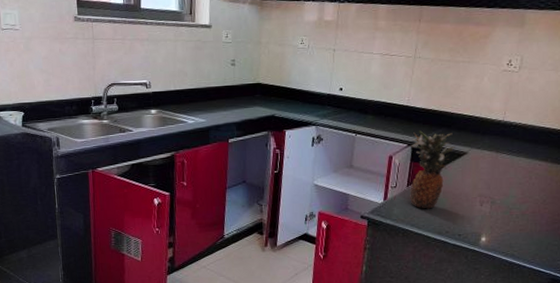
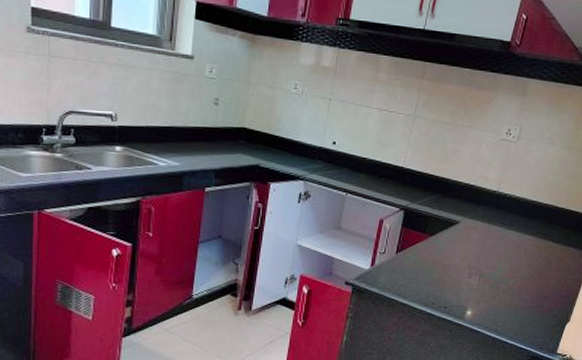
fruit: present [410,131,455,209] -> none [398,195,448,279]

